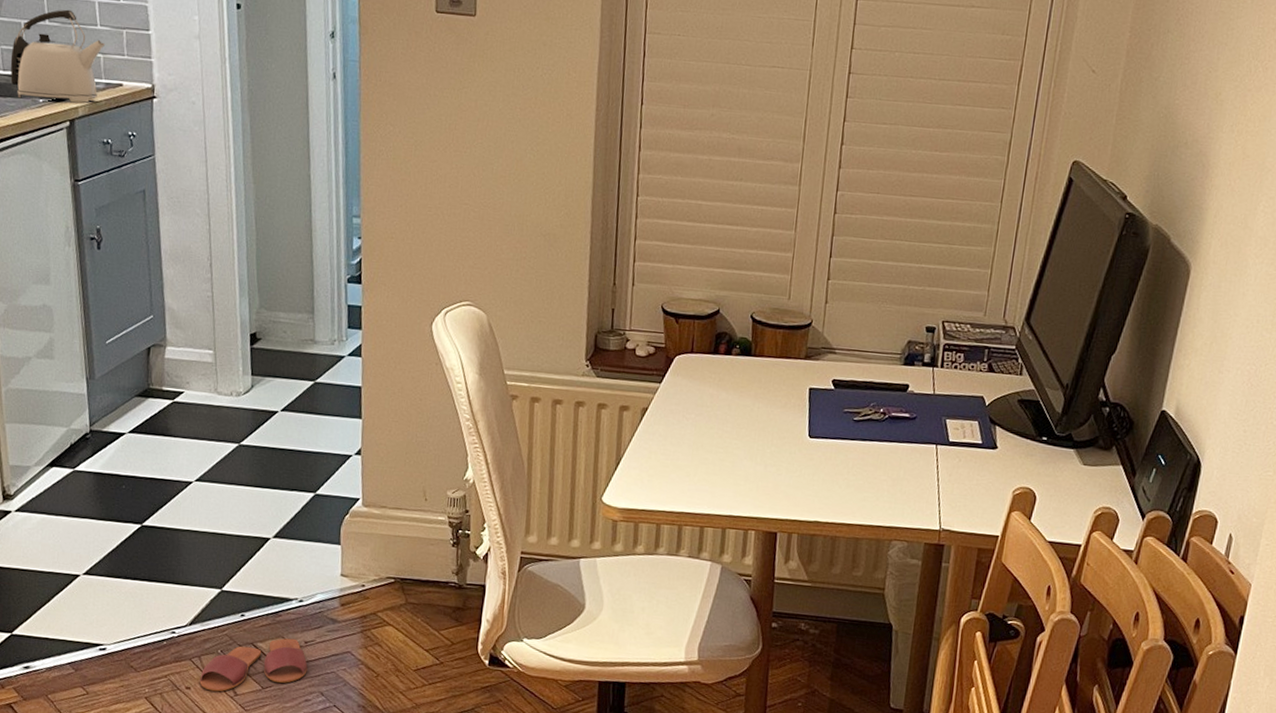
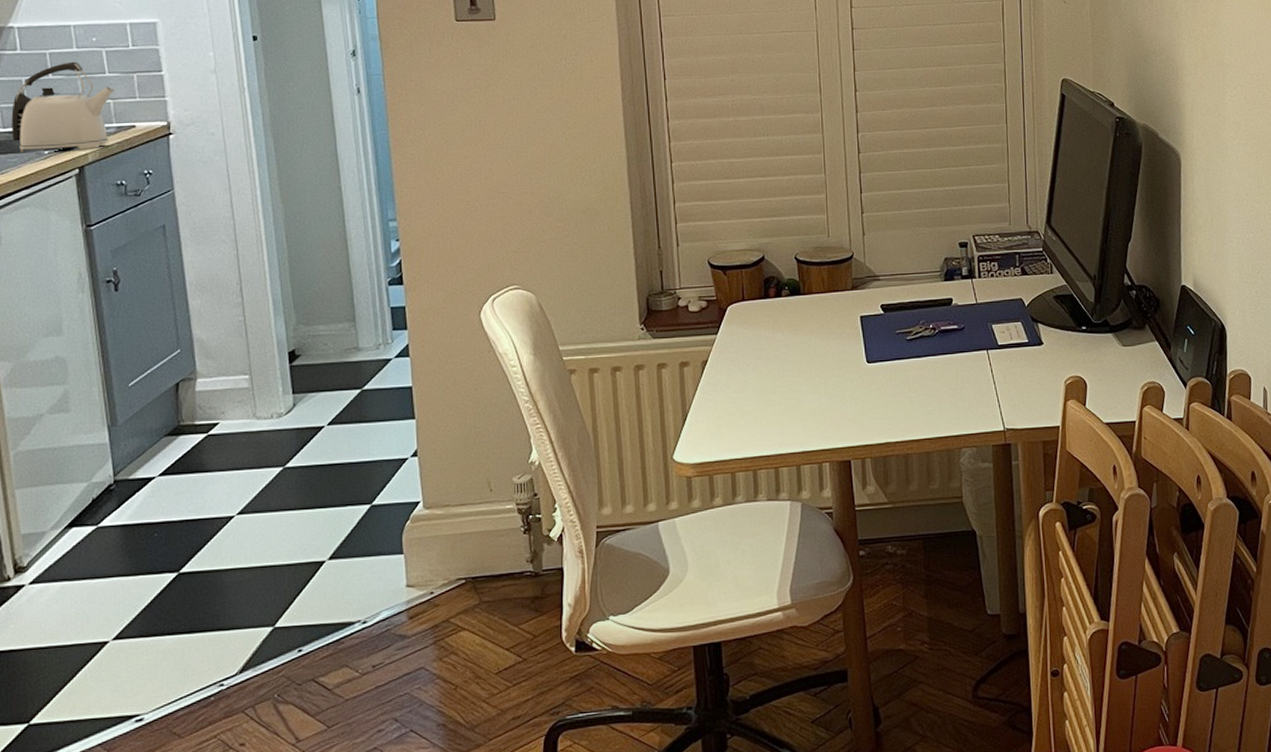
slippers: present [199,638,308,692] -> none [255,665,378,743]

